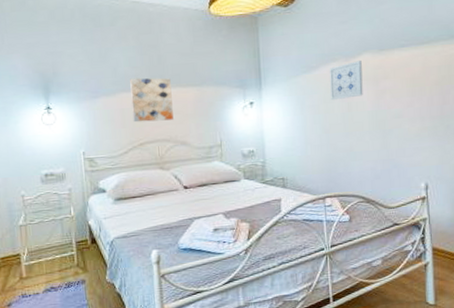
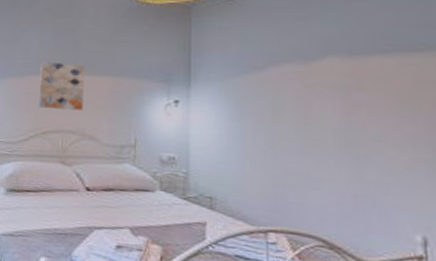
wall art: present [330,61,363,101] -> none [279,65,327,110]

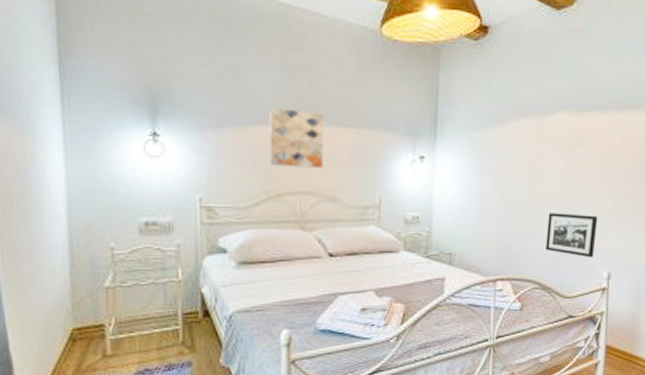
picture frame: none [327,161,398,217] -> present [546,213,598,258]

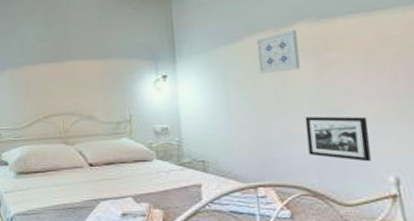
wall art: present [270,107,323,168] -> none [36,50,79,95]
wall art: none [515,120,557,165] -> present [256,30,300,75]

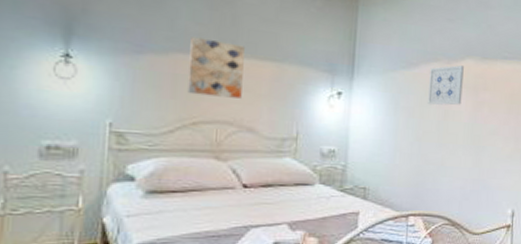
wall art: none [36,50,79,95] -> present [187,36,245,98]
picture frame: present [305,116,371,162] -> none [455,151,502,196]

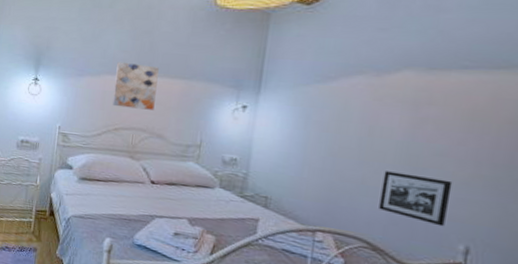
wall art: present [427,65,464,106] -> none [346,77,400,121]
picture frame: none [455,151,502,196] -> present [379,171,453,227]

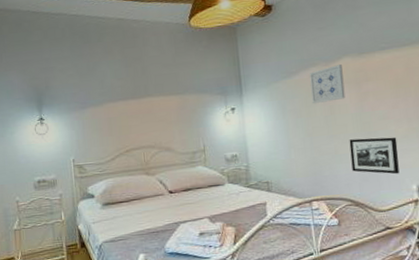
wall art: present [112,62,159,110] -> none [116,88,158,131]
wall art: none [346,77,400,121] -> present [310,65,345,104]

